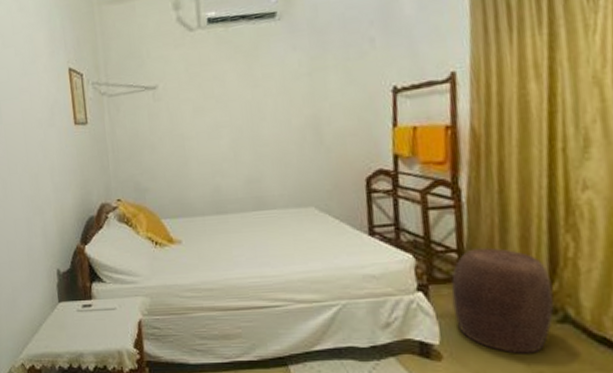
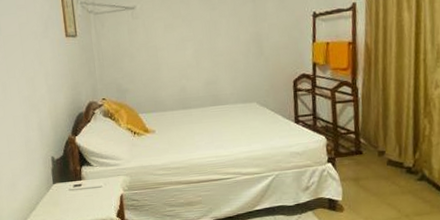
stool: present [451,247,554,354] -> none [350,130,416,204]

